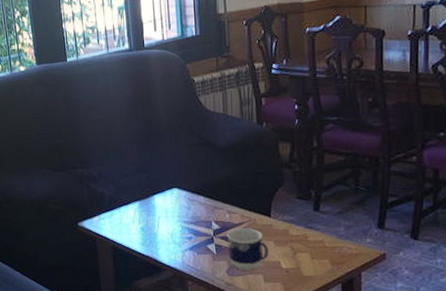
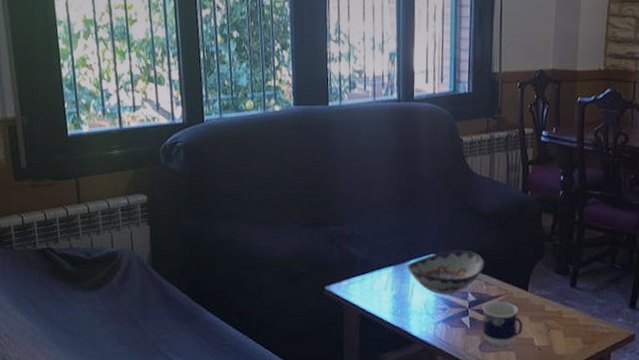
decorative bowl: none [151,183,226,224] -> present [406,250,485,294]

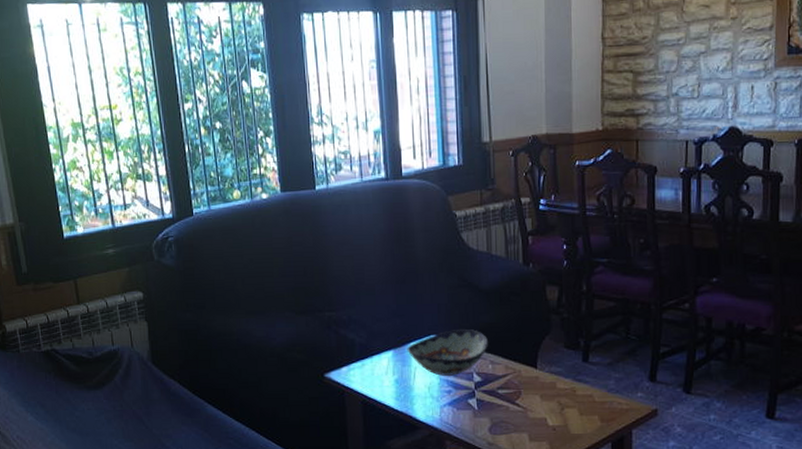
cup: present [482,300,523,347] -> none [489,380,534,428]

